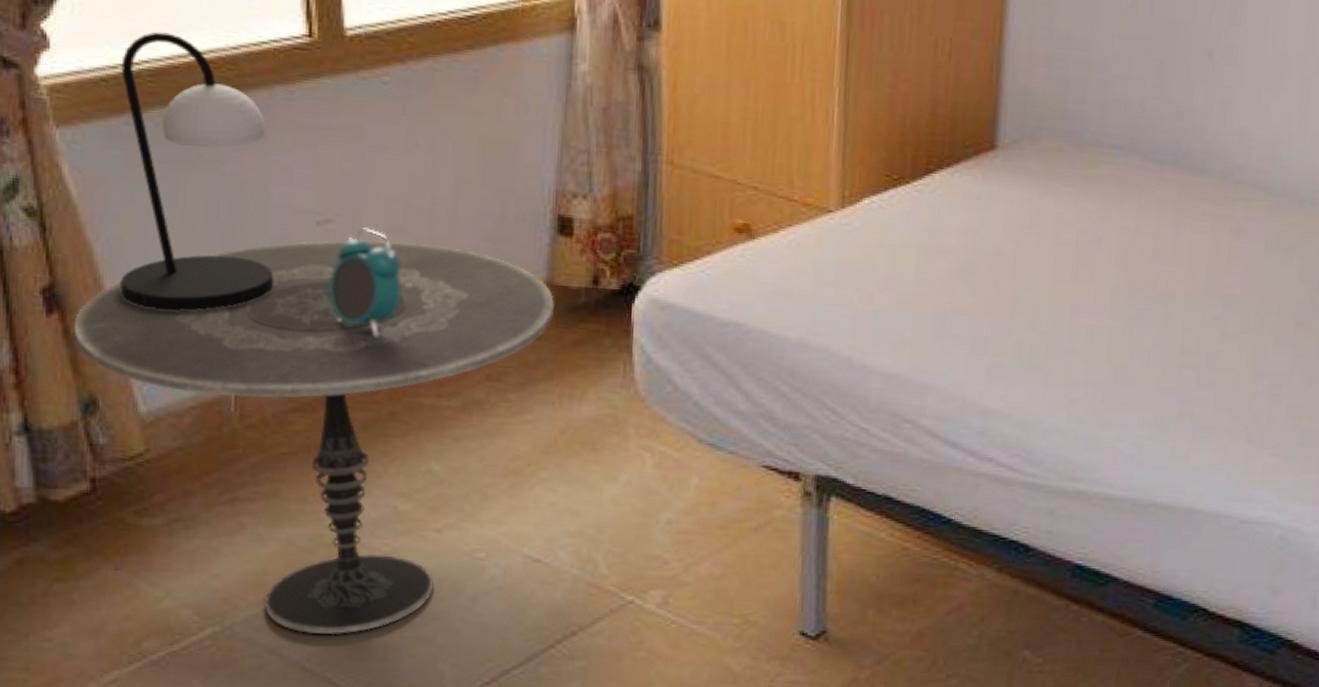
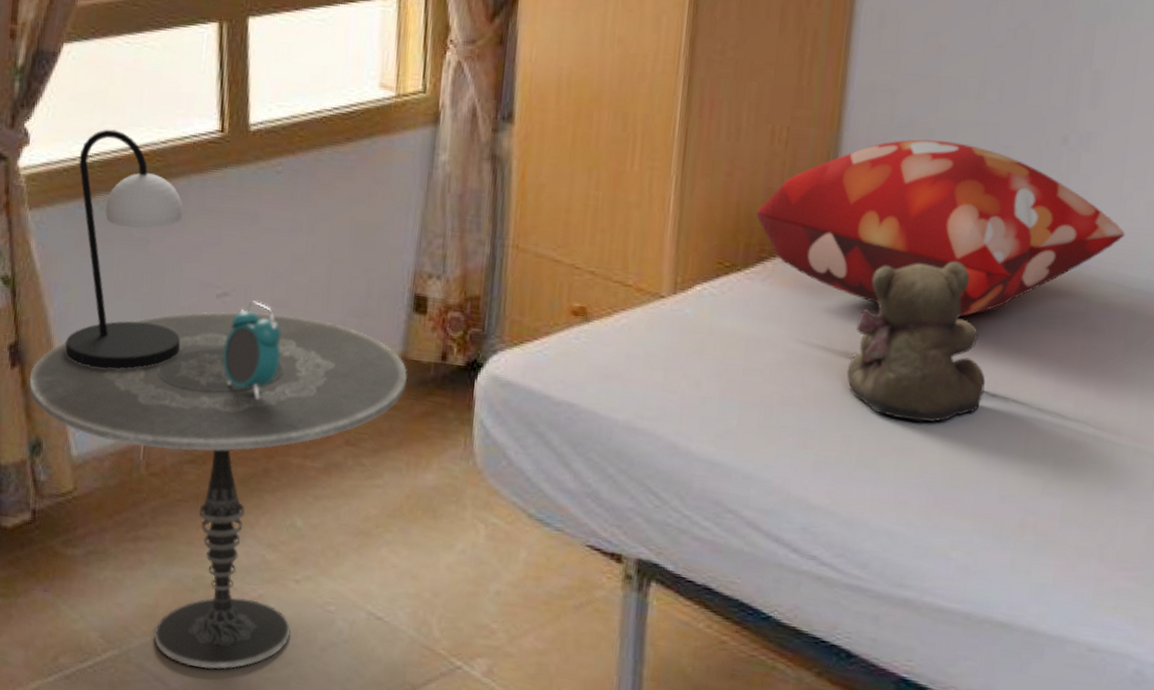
decorative pillow: none [922,52,1264,223] -> present [756,138,1126,317]
teddy bear: none [1016,170,1145,324] -> present [846,261,985,422]

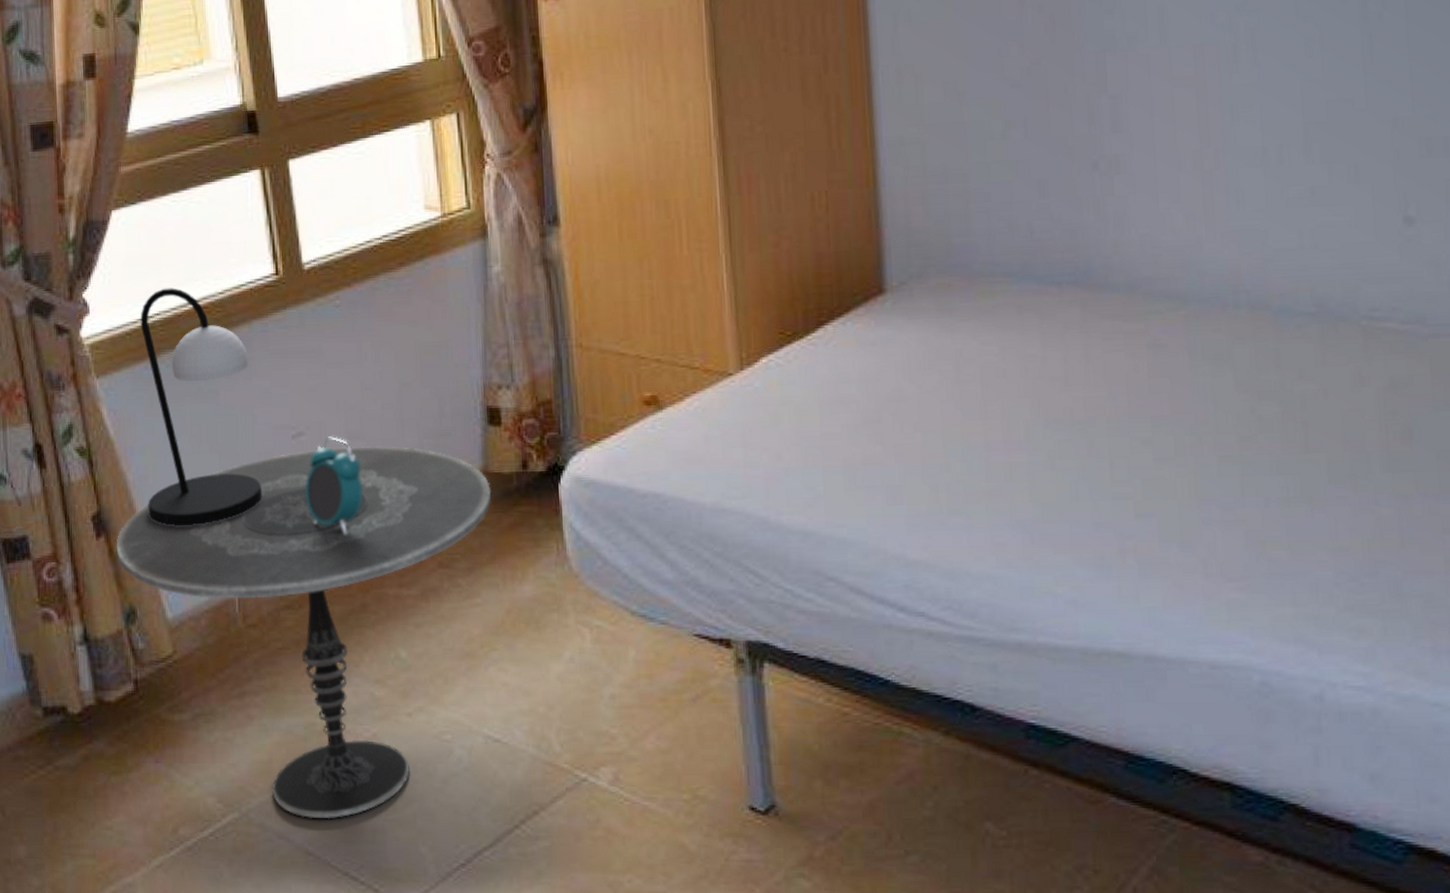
decorative pillow: present [756,138,1126,317] -> none [809,183,1170,353]
teddy bear: present [846,261,985,422] -> none [922,298,1061,462]

